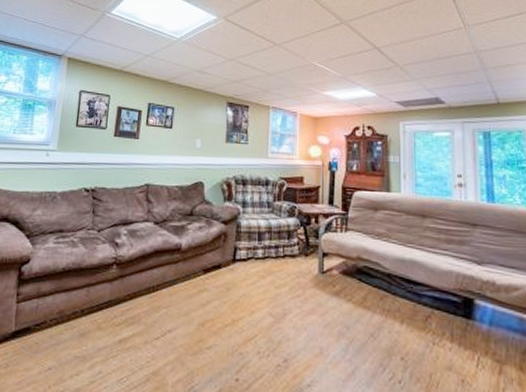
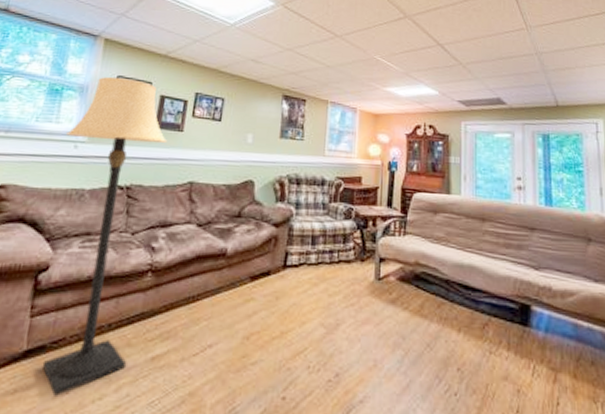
lamp: none [28,91,126,371] -> present [42,76,168,396]

